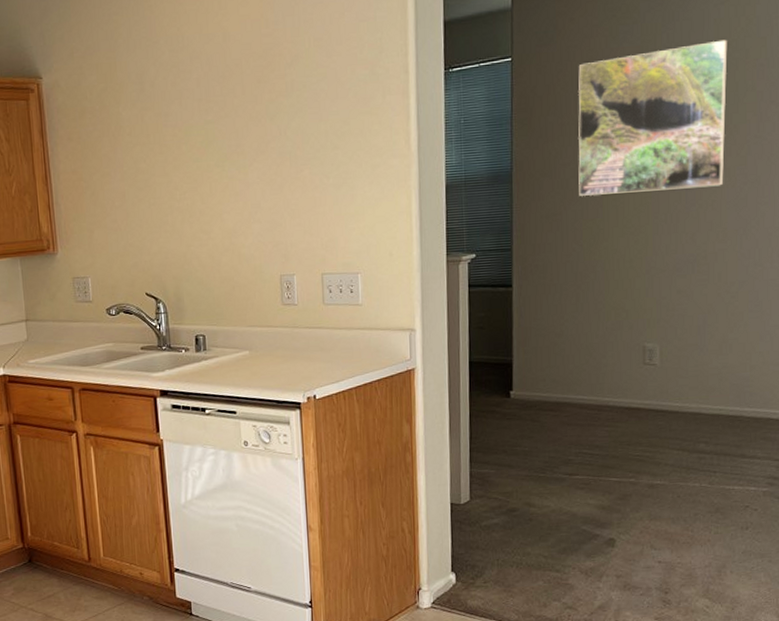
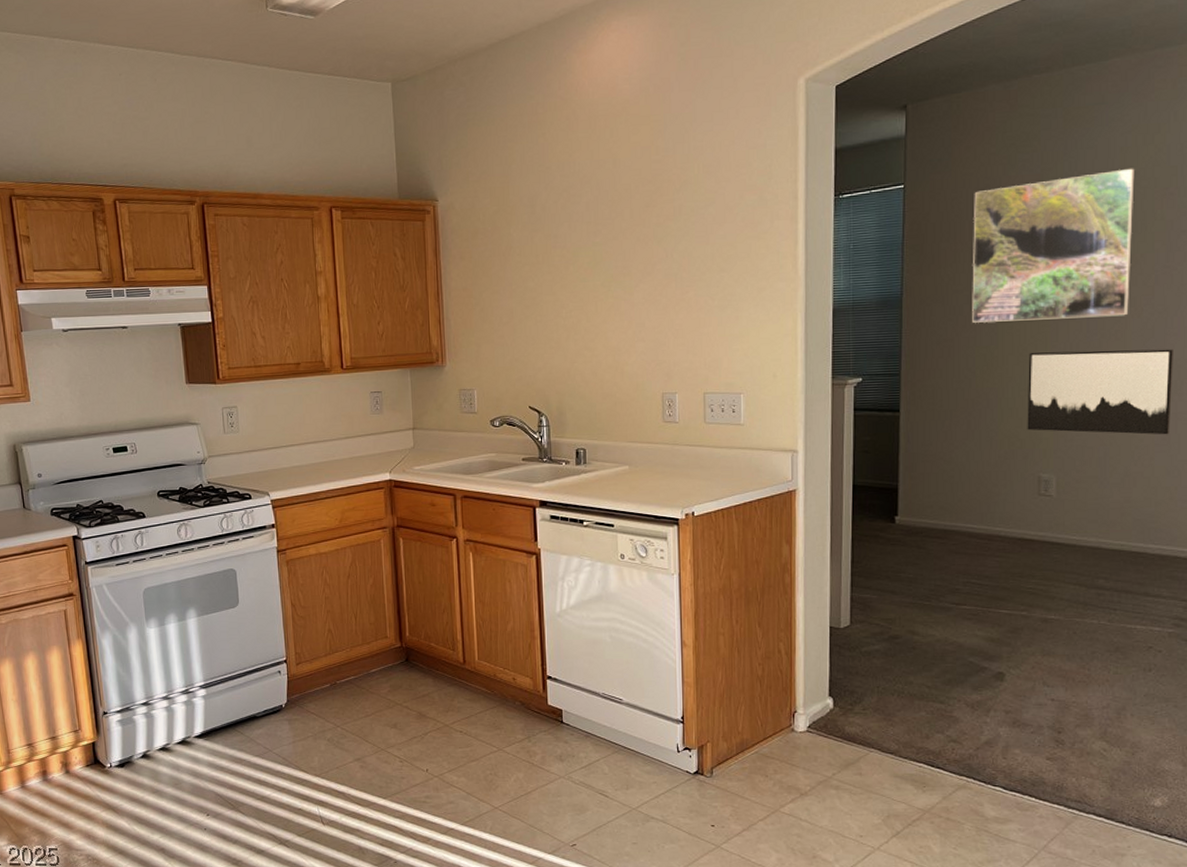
wall art: none [631,217,765,302] -> present [1027,349,1173,435]

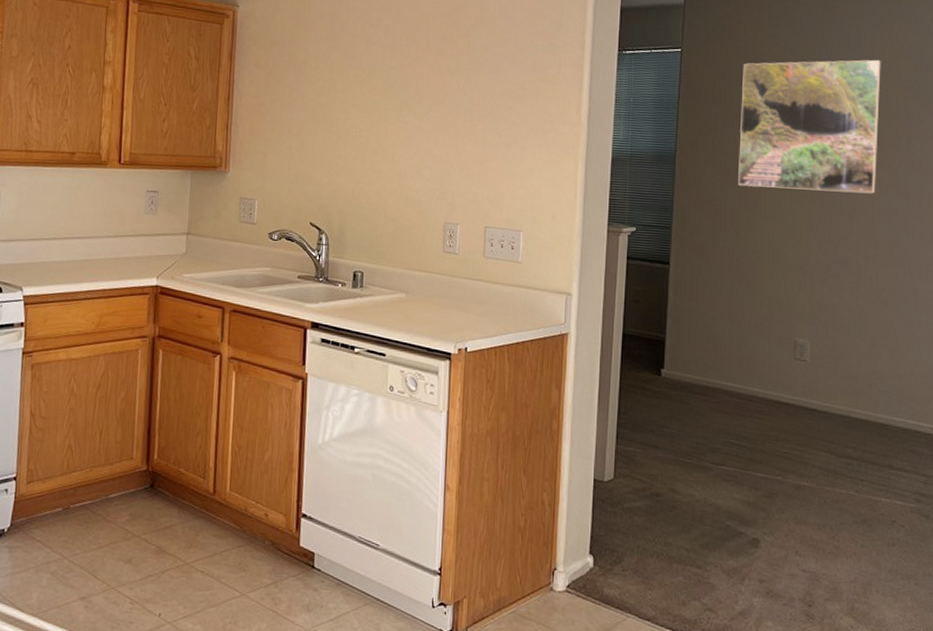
wall art: present [1027,349,1173,435] -> none [785,219,914,311]

